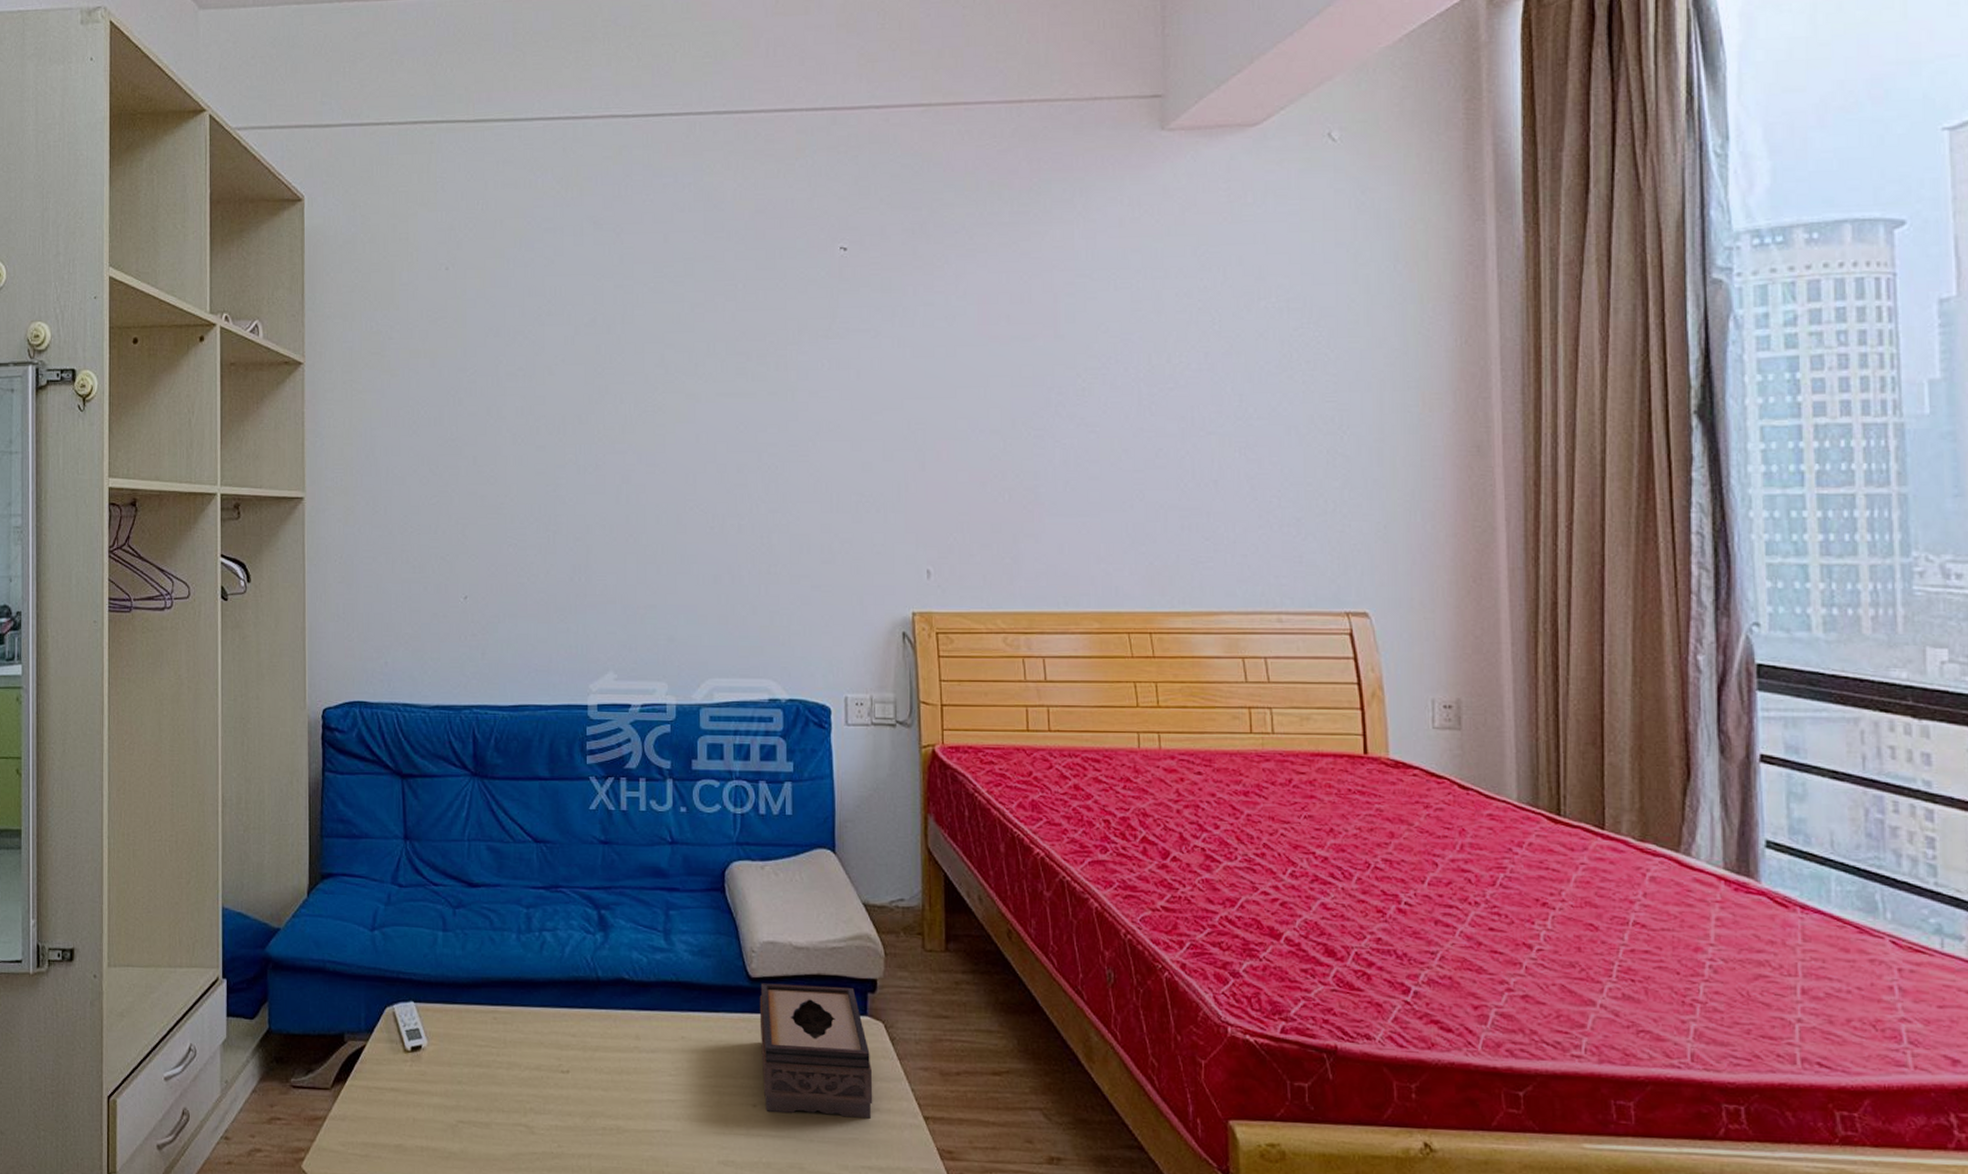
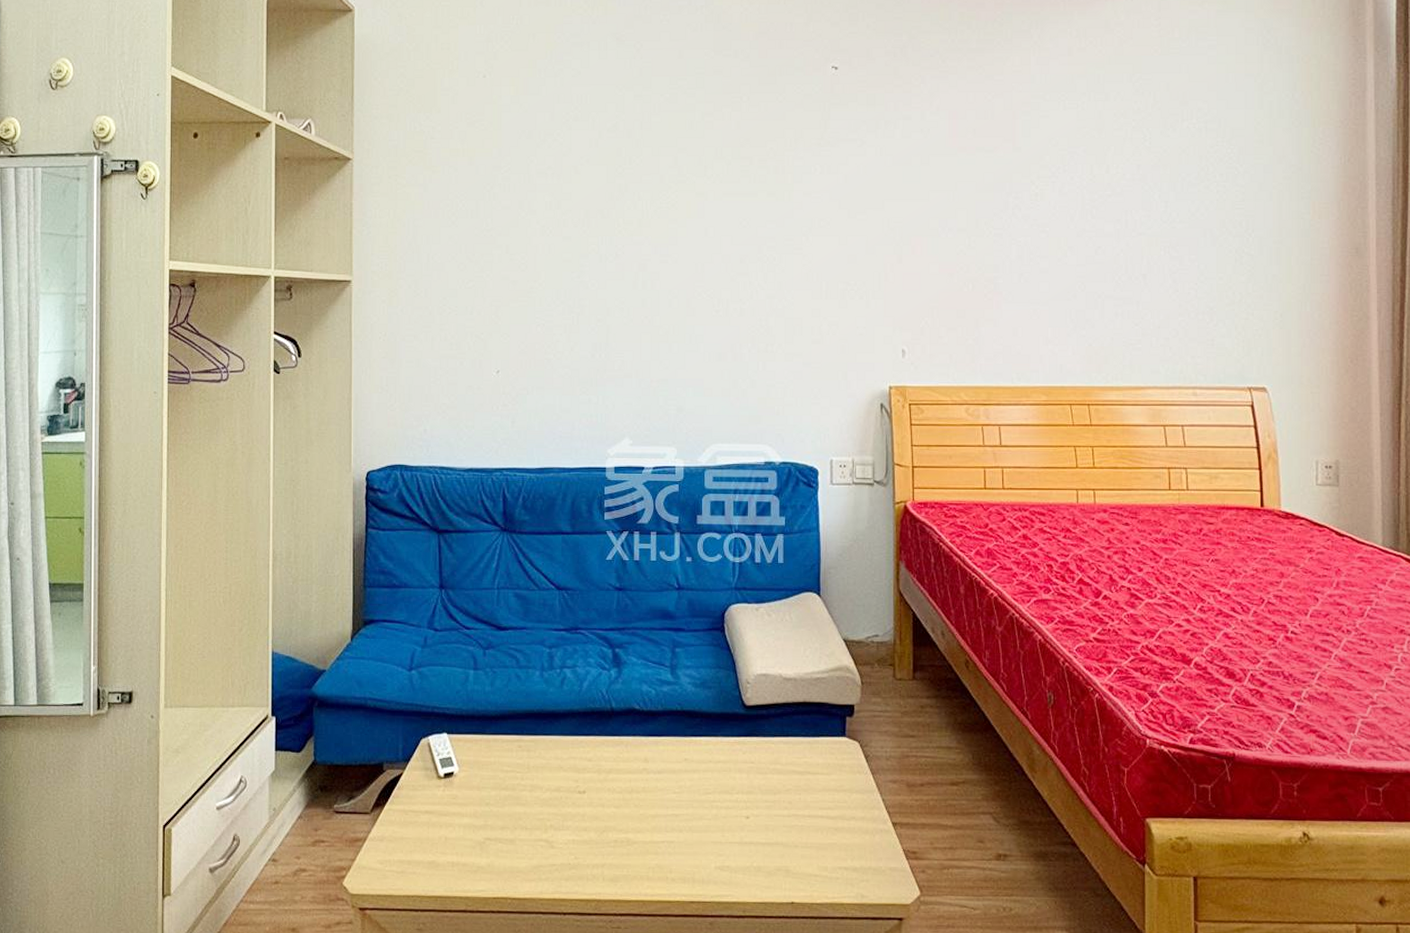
tissue box: present [759,983,873,1119] -> none [753,710,850,826]

